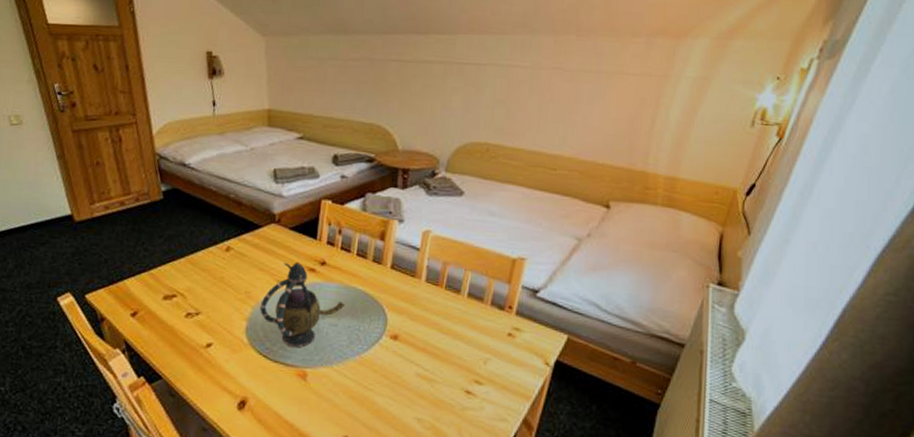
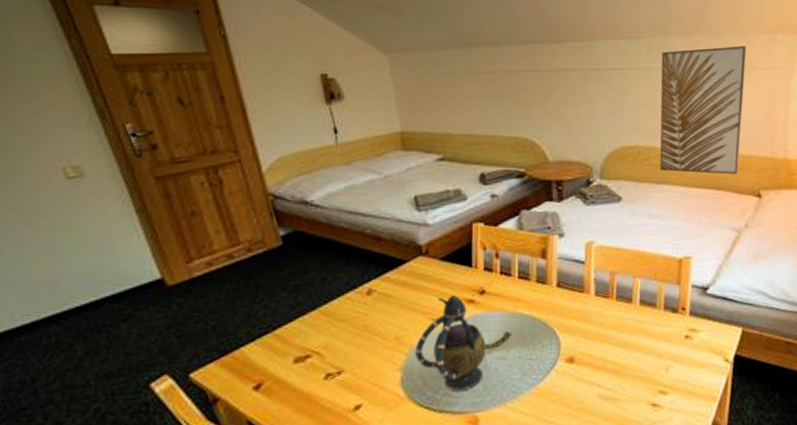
wall art: none [507,48,619,183] -> present [659,46,747,175]

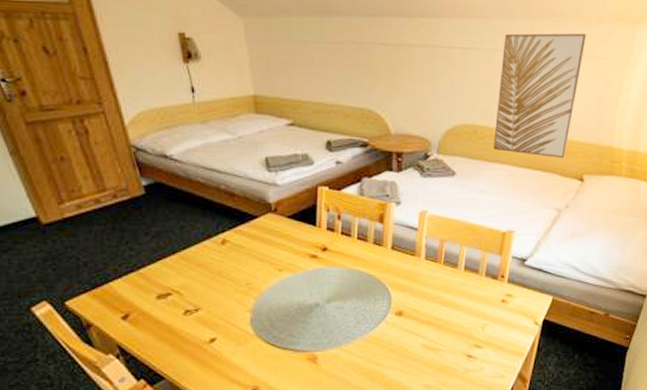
teapot: present [415,294,513,392] -> none [263,249,350,334]

